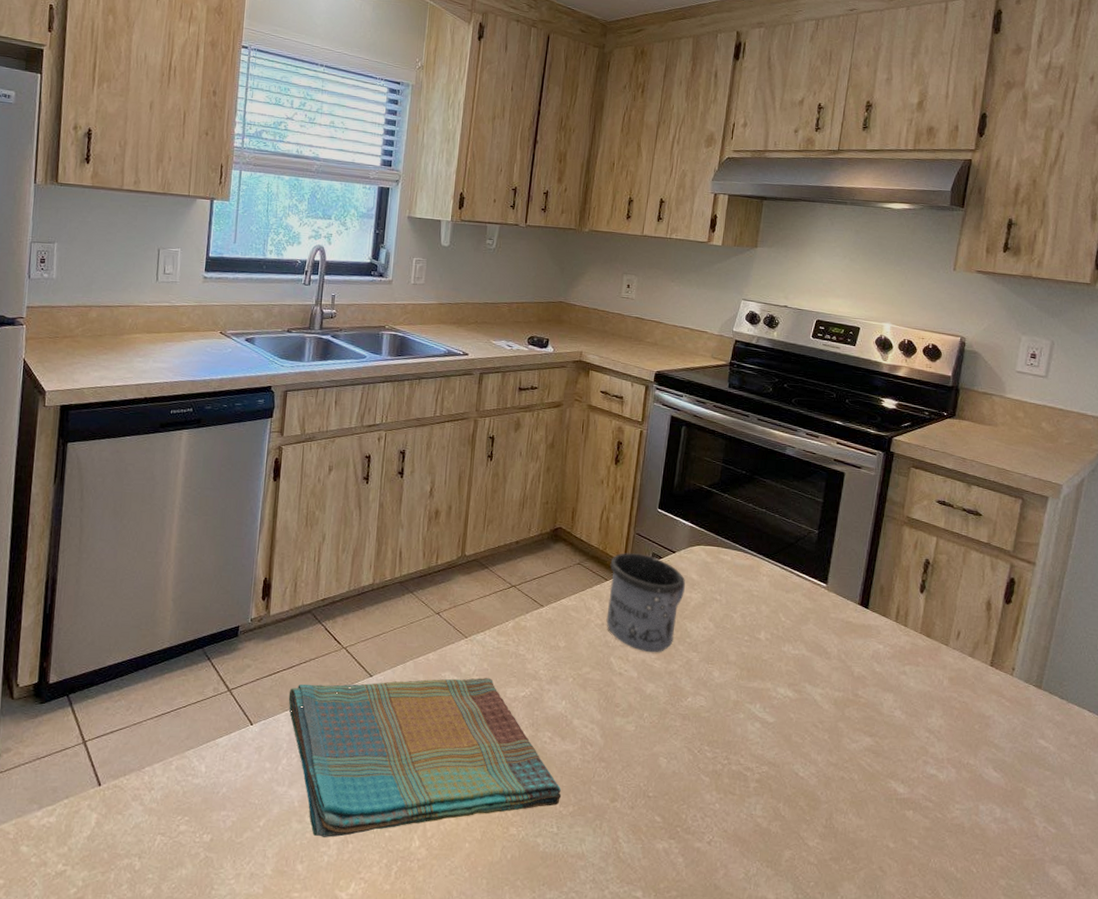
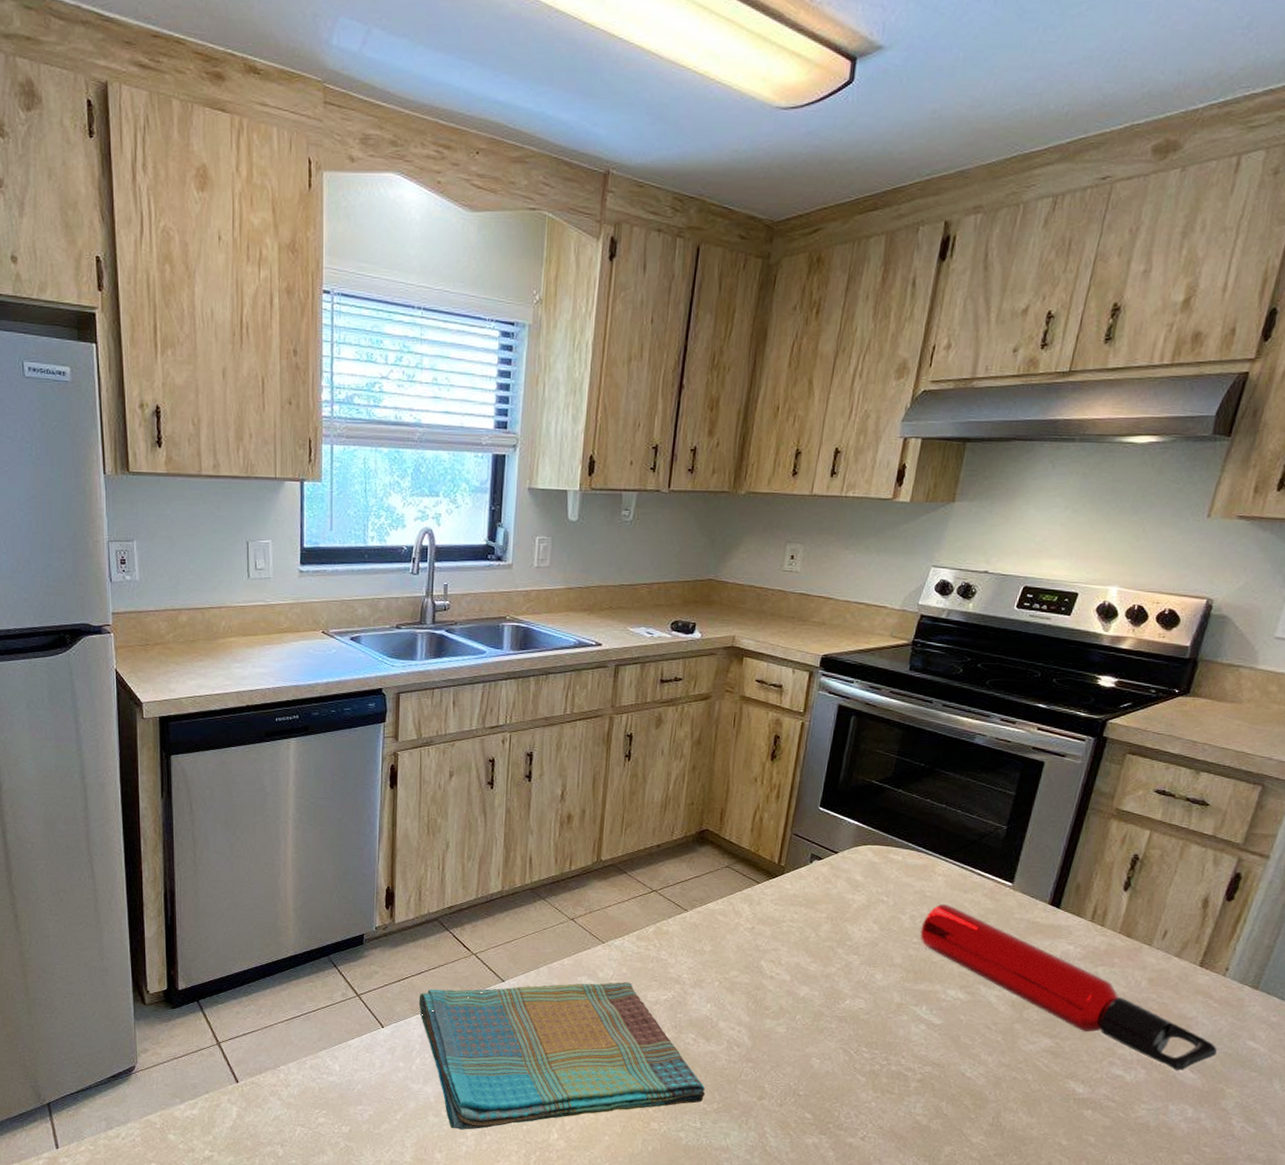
mug: present [606,553,686,653] -> none [757,854,849,956]
water bottle: none [750,602,1015,770] -> present [920,903,1218,1071]

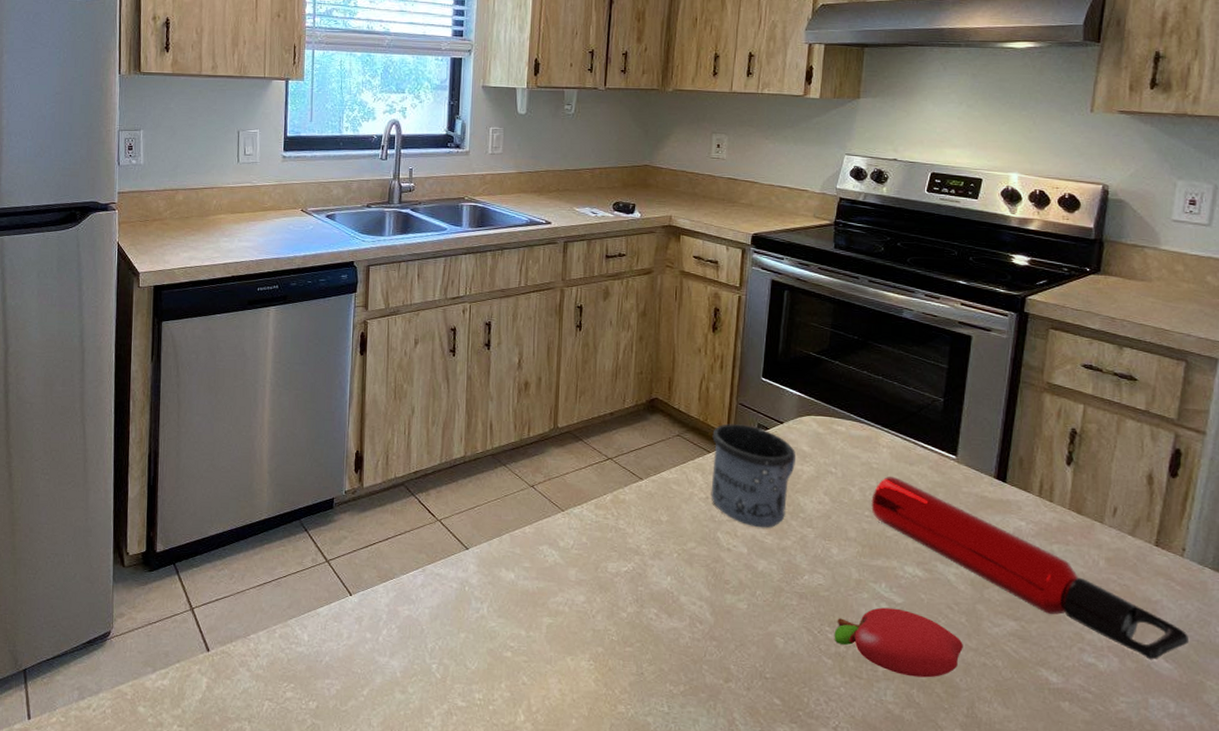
dish towel: present [418,982,706,1130] -> none [385,552,671,709]
mug: none [757,854,849,956] -> present [711,424,797,528]
fruit: none [870,1028,997,1092] -> present [834,607,963,678]

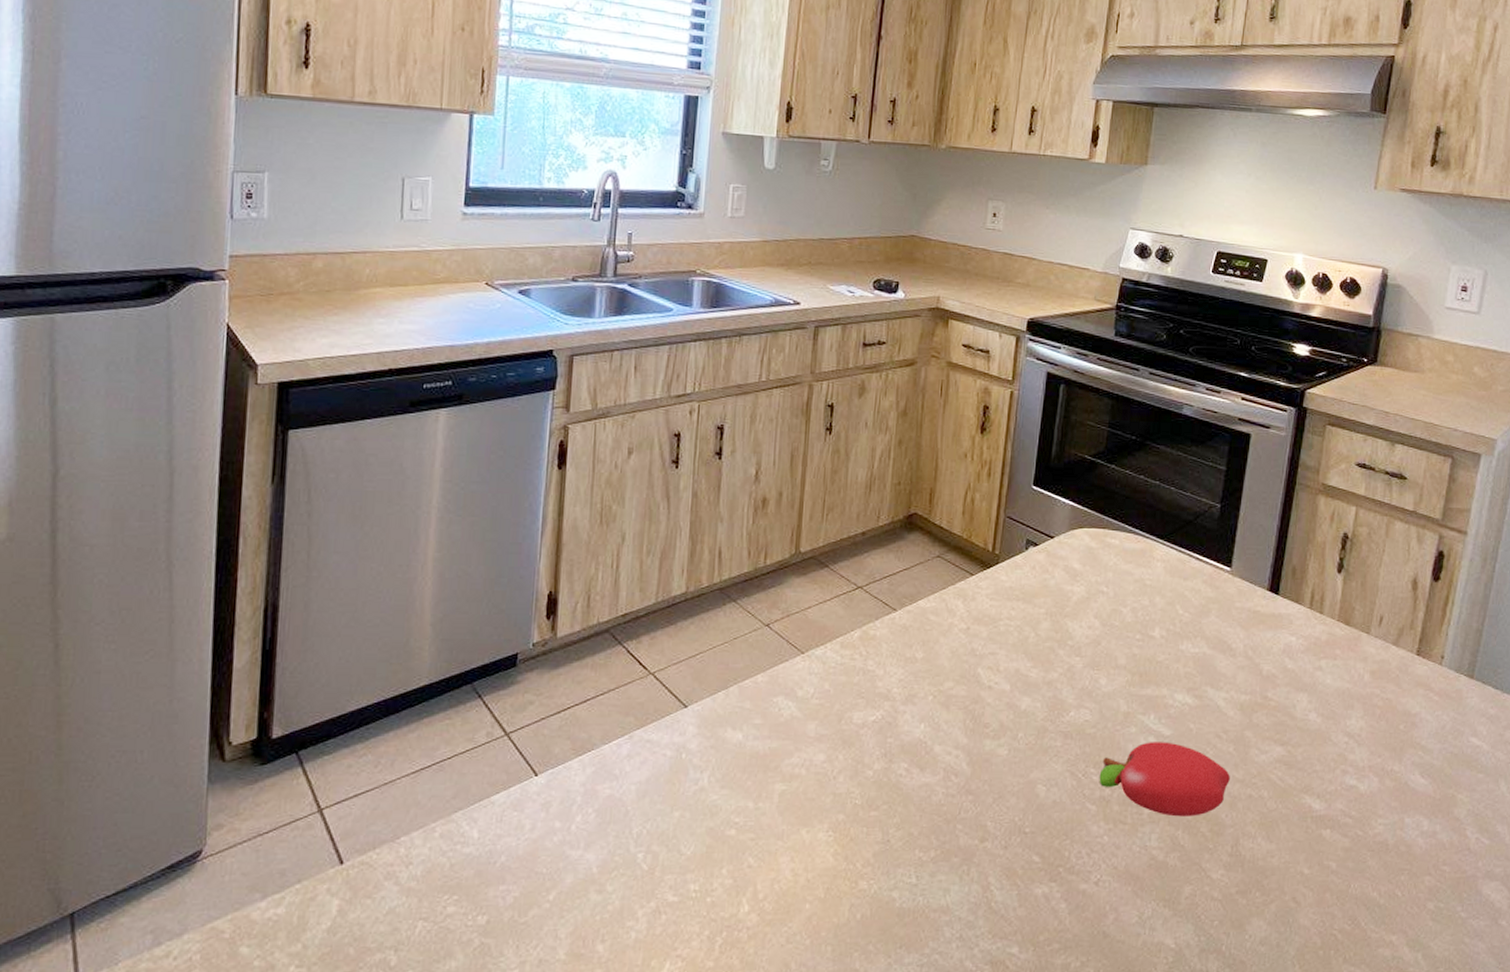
mug: present [711,424,797,528] -> none [972,540,1067,660]
water bottle: present [871,476,1190,660] -> none [1143,593,1444,777]

